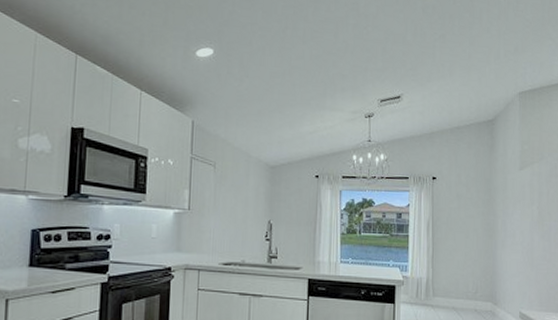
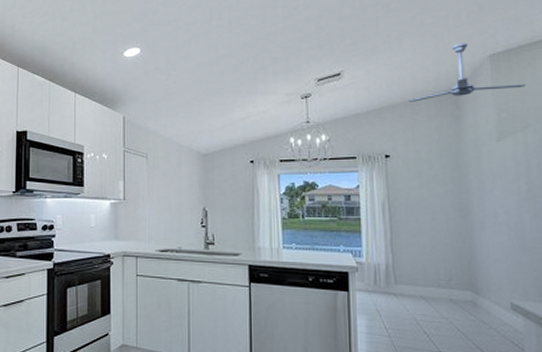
ceiling fan: none [454,79,544,129] -> present [408,43,526,102]

